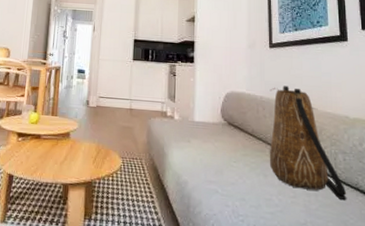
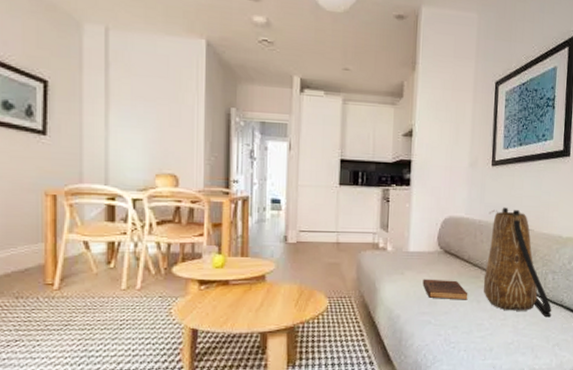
book: none [208,148,254,173] -> present [422,279,468,300]

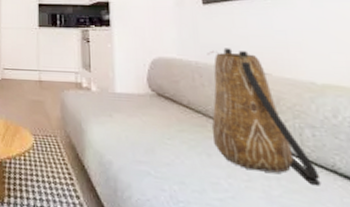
book: present [422,279,468,300] -> none [135,123,194,152]

